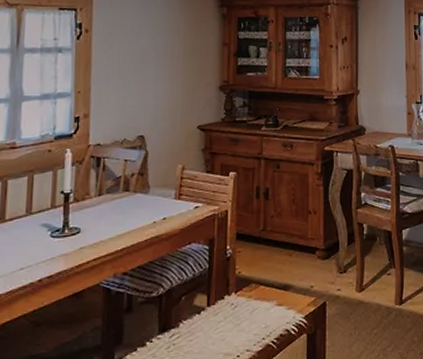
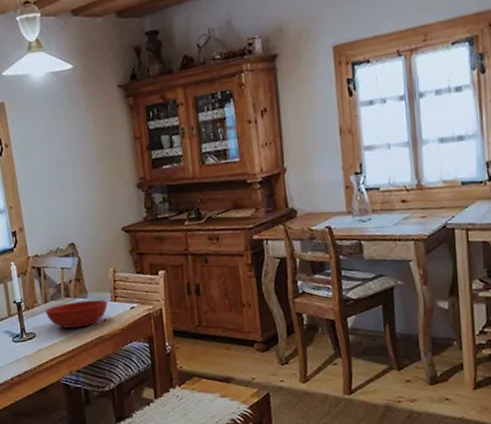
bowl: none [97,196,171,226] -> present [45,299,108,329]

